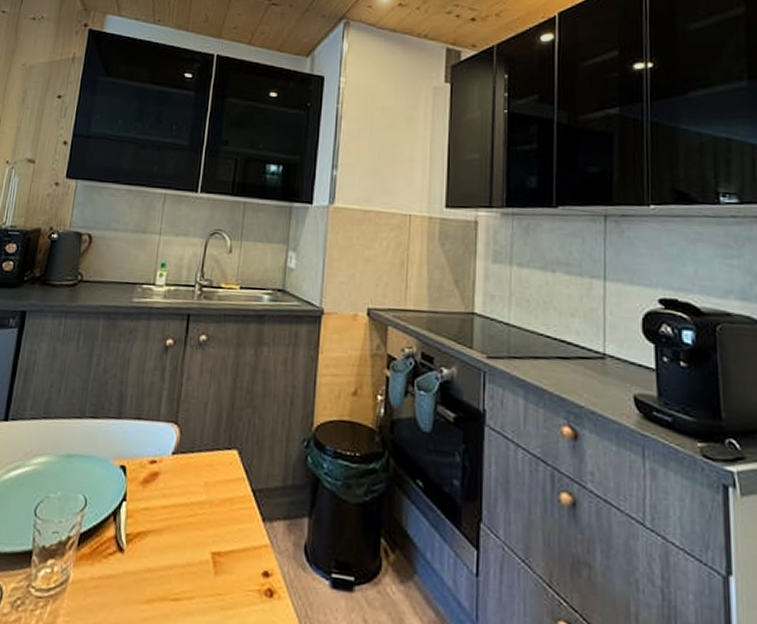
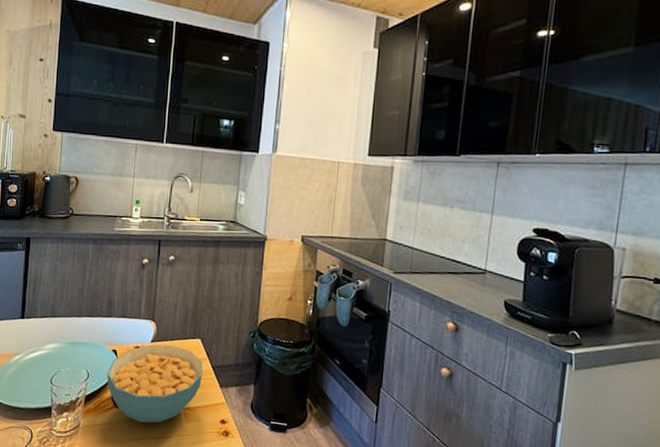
cereal bowl: none [110,458,240,576] -> present [107,344,203,423]

